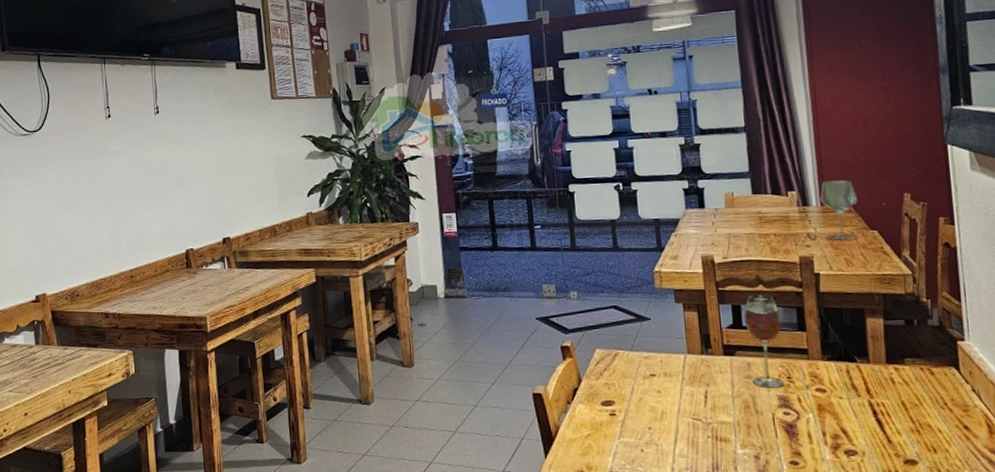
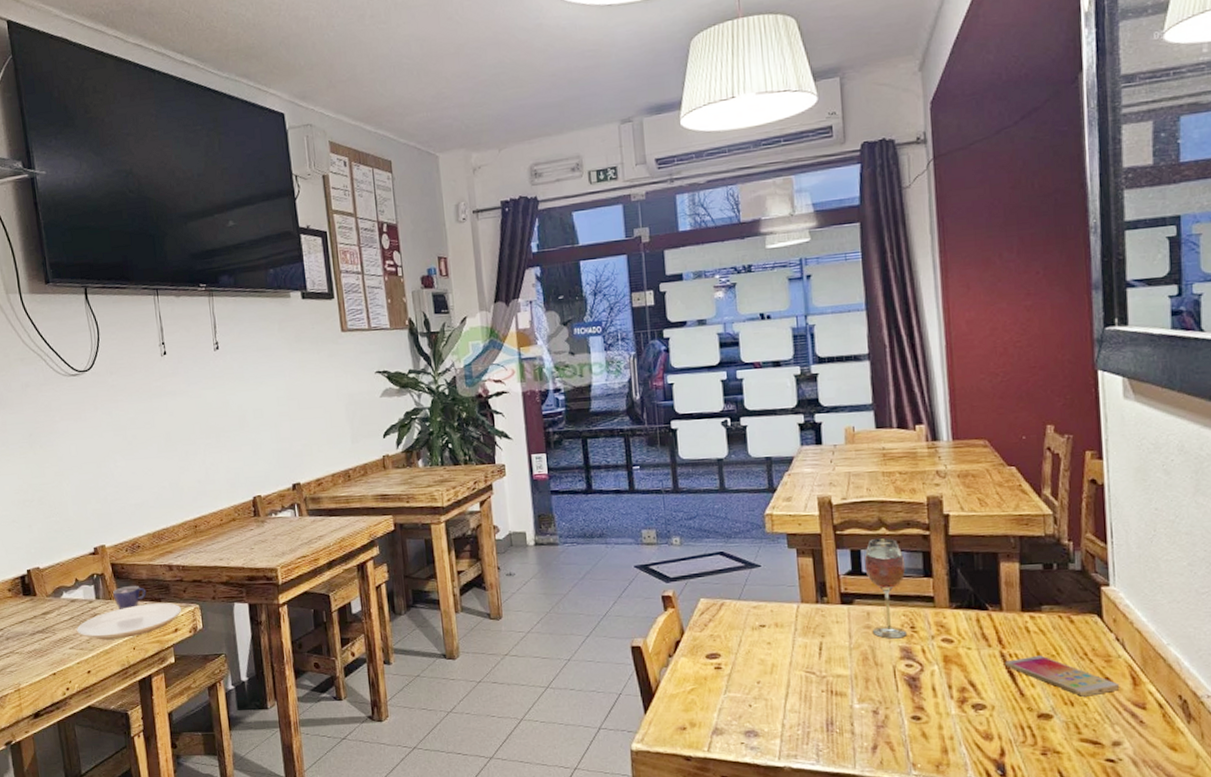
plate: none [16,349,115,384] -> present [77,603,181,640]
cup: none [52,332,84,355] -> present [113,586,147,610]
wine glass: present [820,179,858,241] -> none [952,411,995,478]
smartphone: none [873,404,978,444] -> present [1005,655,1120,697]

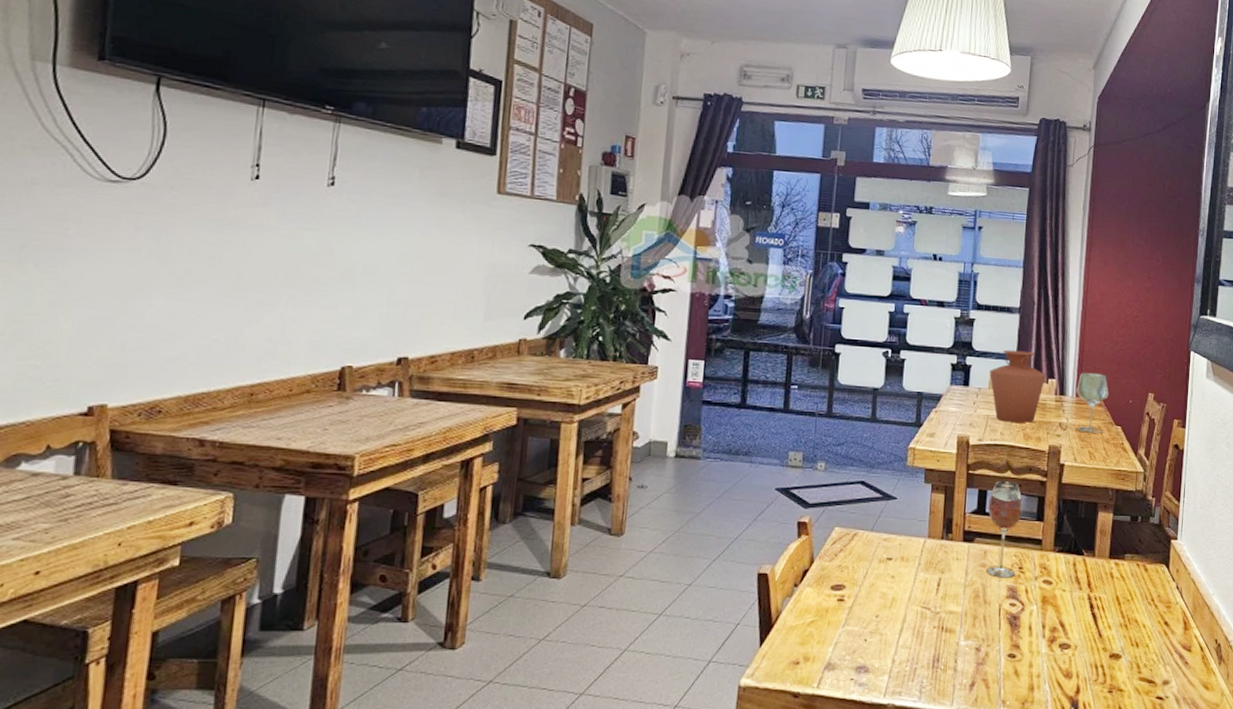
plate: present [77,603,181,640] -> none [31,487,205,531]
cup: present [113,586,147,610] -> none [103,462,158,491]
vase: none [844,398,912,477] -> present [989,349,1046,423]
wine glass: none [952,411,995,478] -> present [1076,372,1109,433]
smartphone: present [1005,655,1120,697] -> none [1091,599,1175,639]

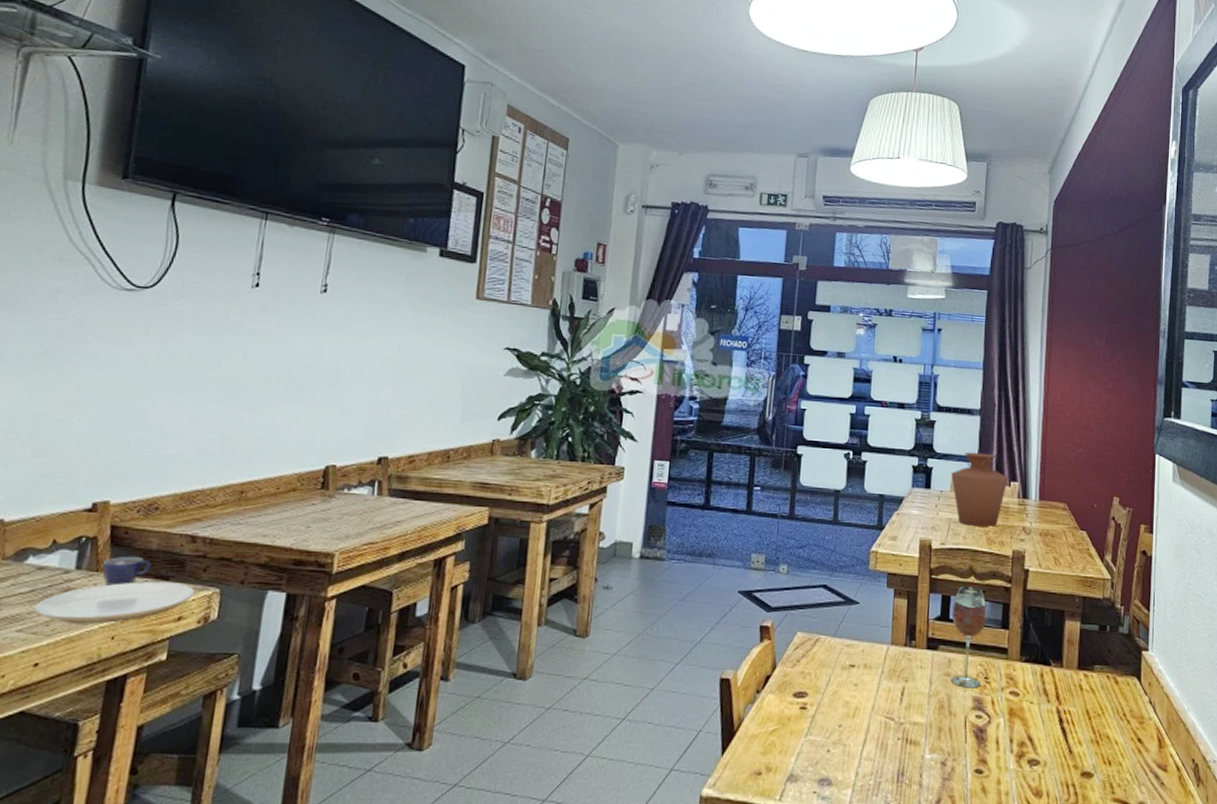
plate: none [31,487,205,531] -> present [34,581,194,624]
cup: none [103,462,158,491] -> present [102,557,152,586]
wine glass: present [1076,372,1109,433] -> none [1039,475,1073,538]

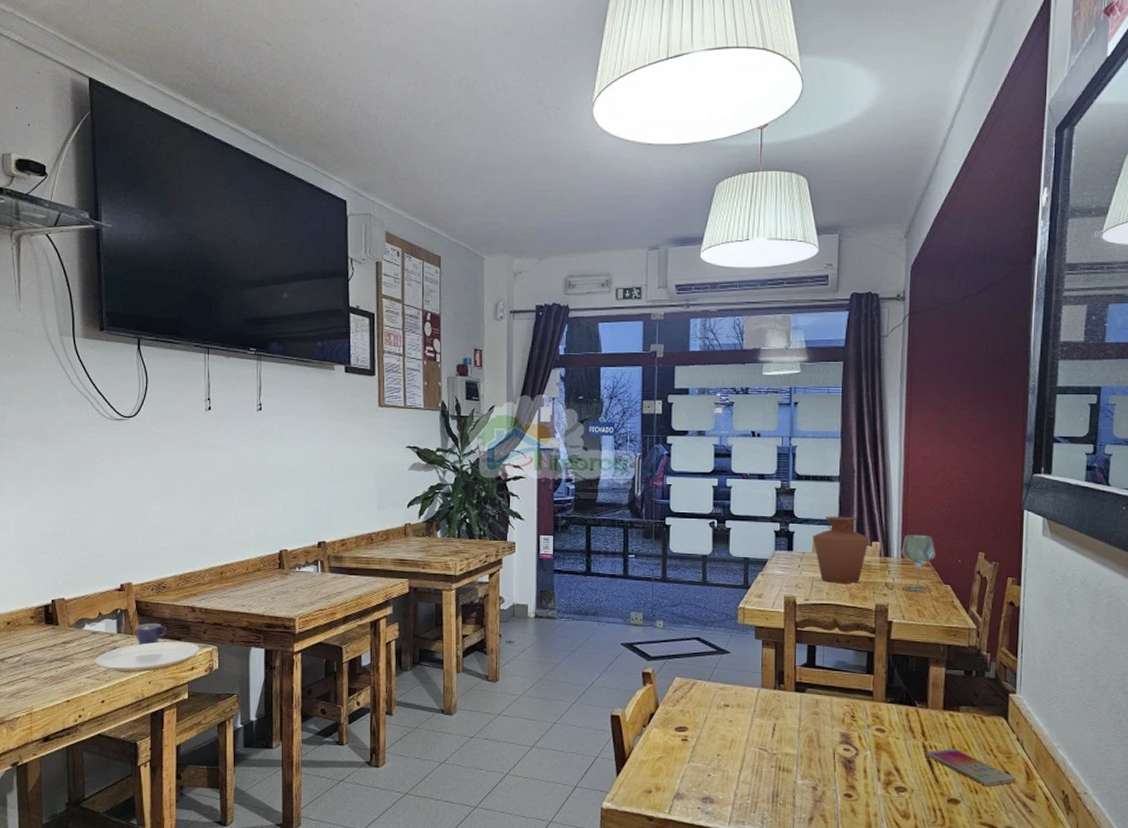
wineglass: present [951,587,988,688] -> none [818,637,852,725]
wine glass: none [1039,475,1073,538] -> present [901,534,936,592]
smartphone: none [1060,713,1149,756] -> present [926,748,1017,786]

